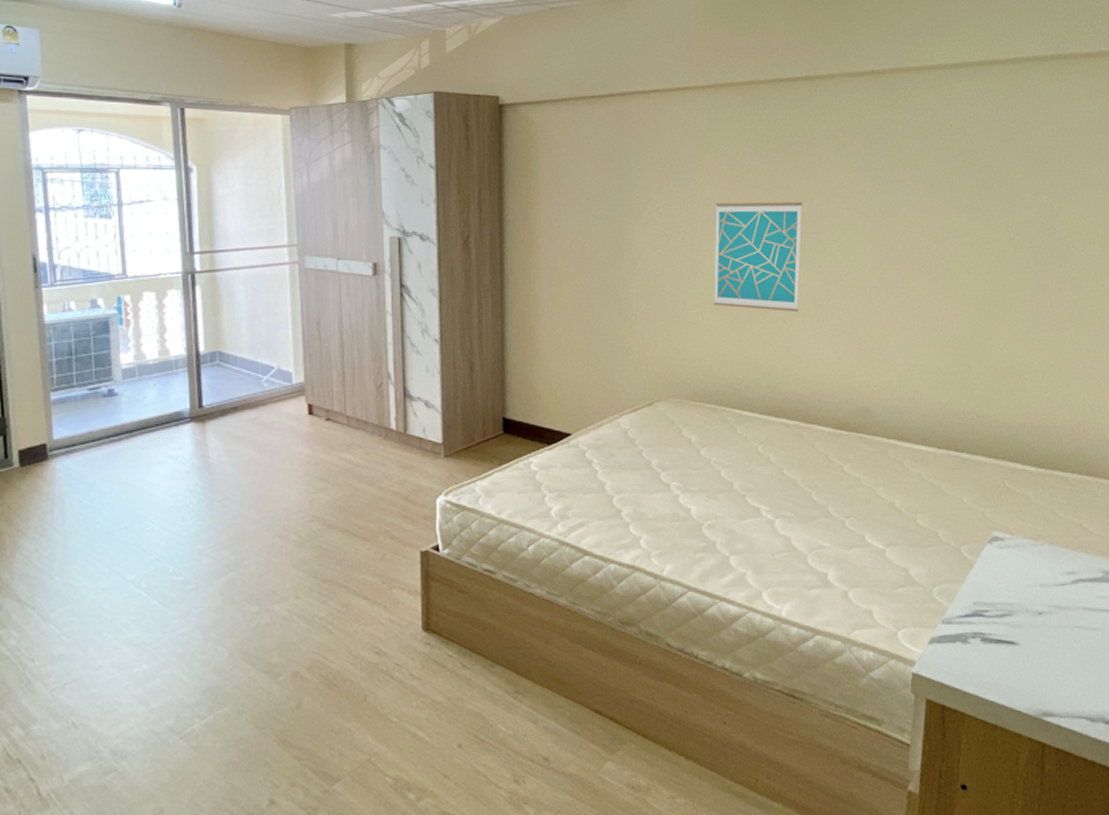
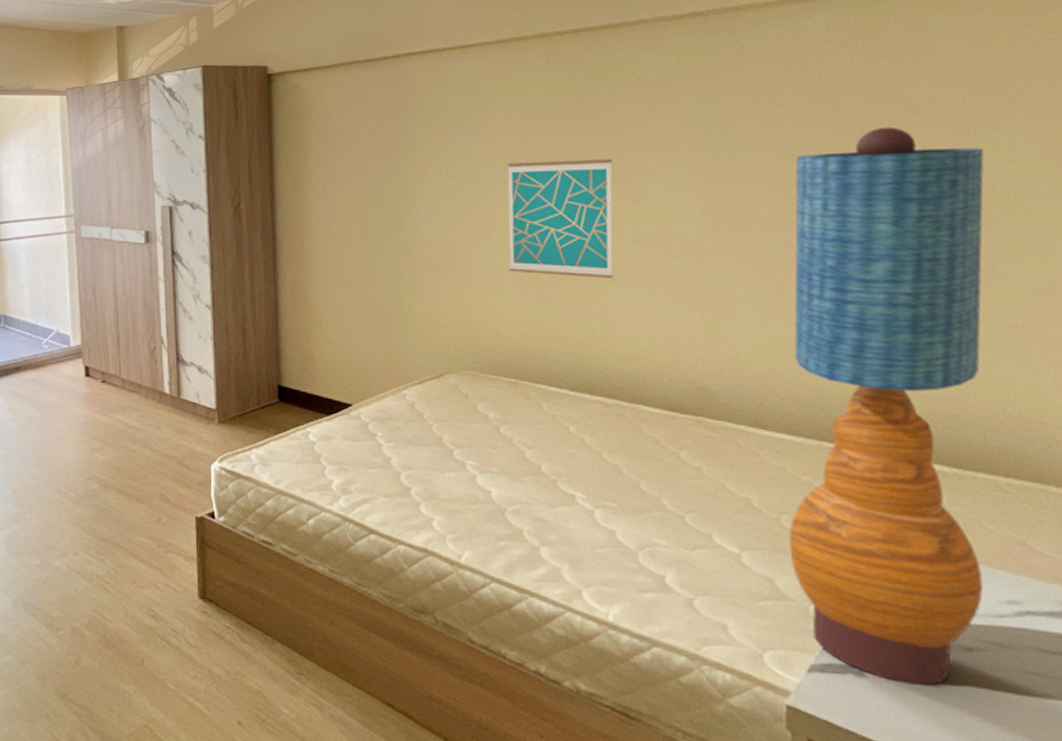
table lamp: none [922,181,1076,645] -> present [789,127,985,686]

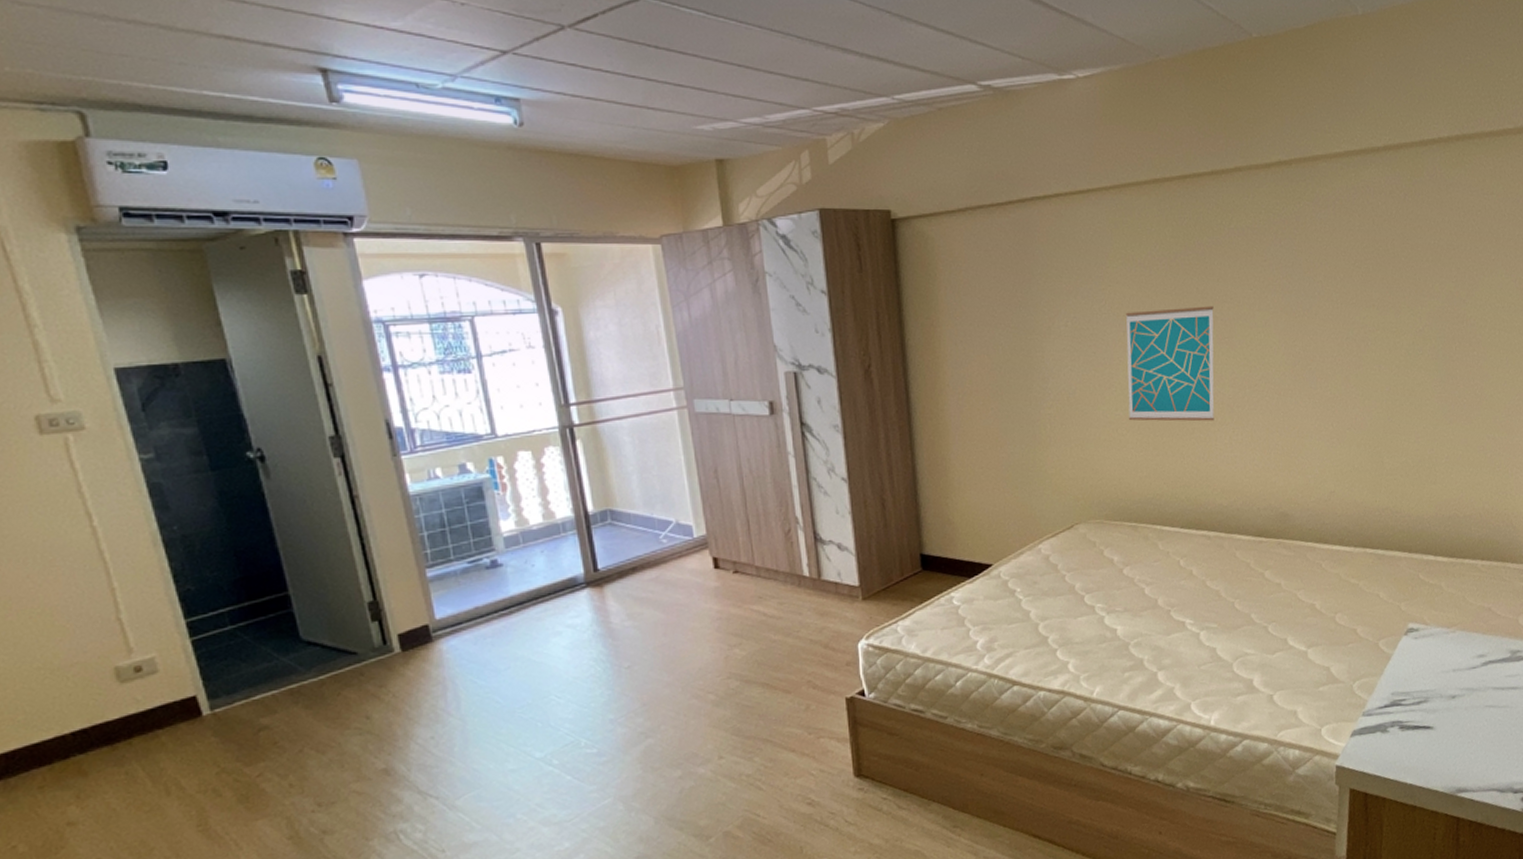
table lamp: present [789,127,985,686] -> none [1341,271,1482,732]

